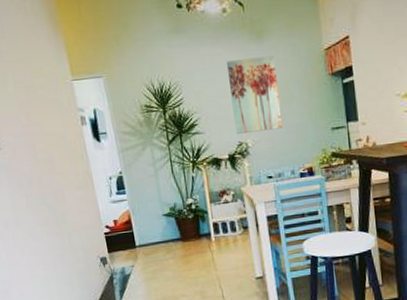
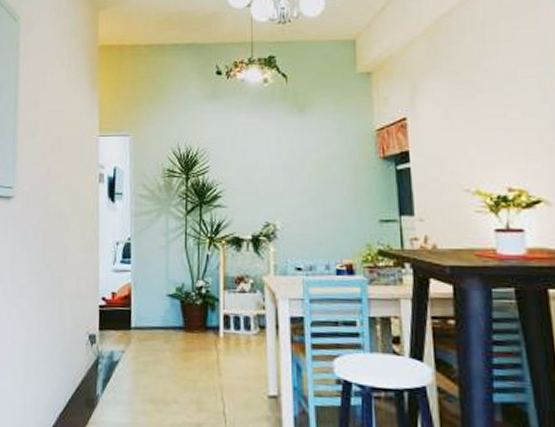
wall art: present [226,55,283,134] -> none [261,131,320,213]

